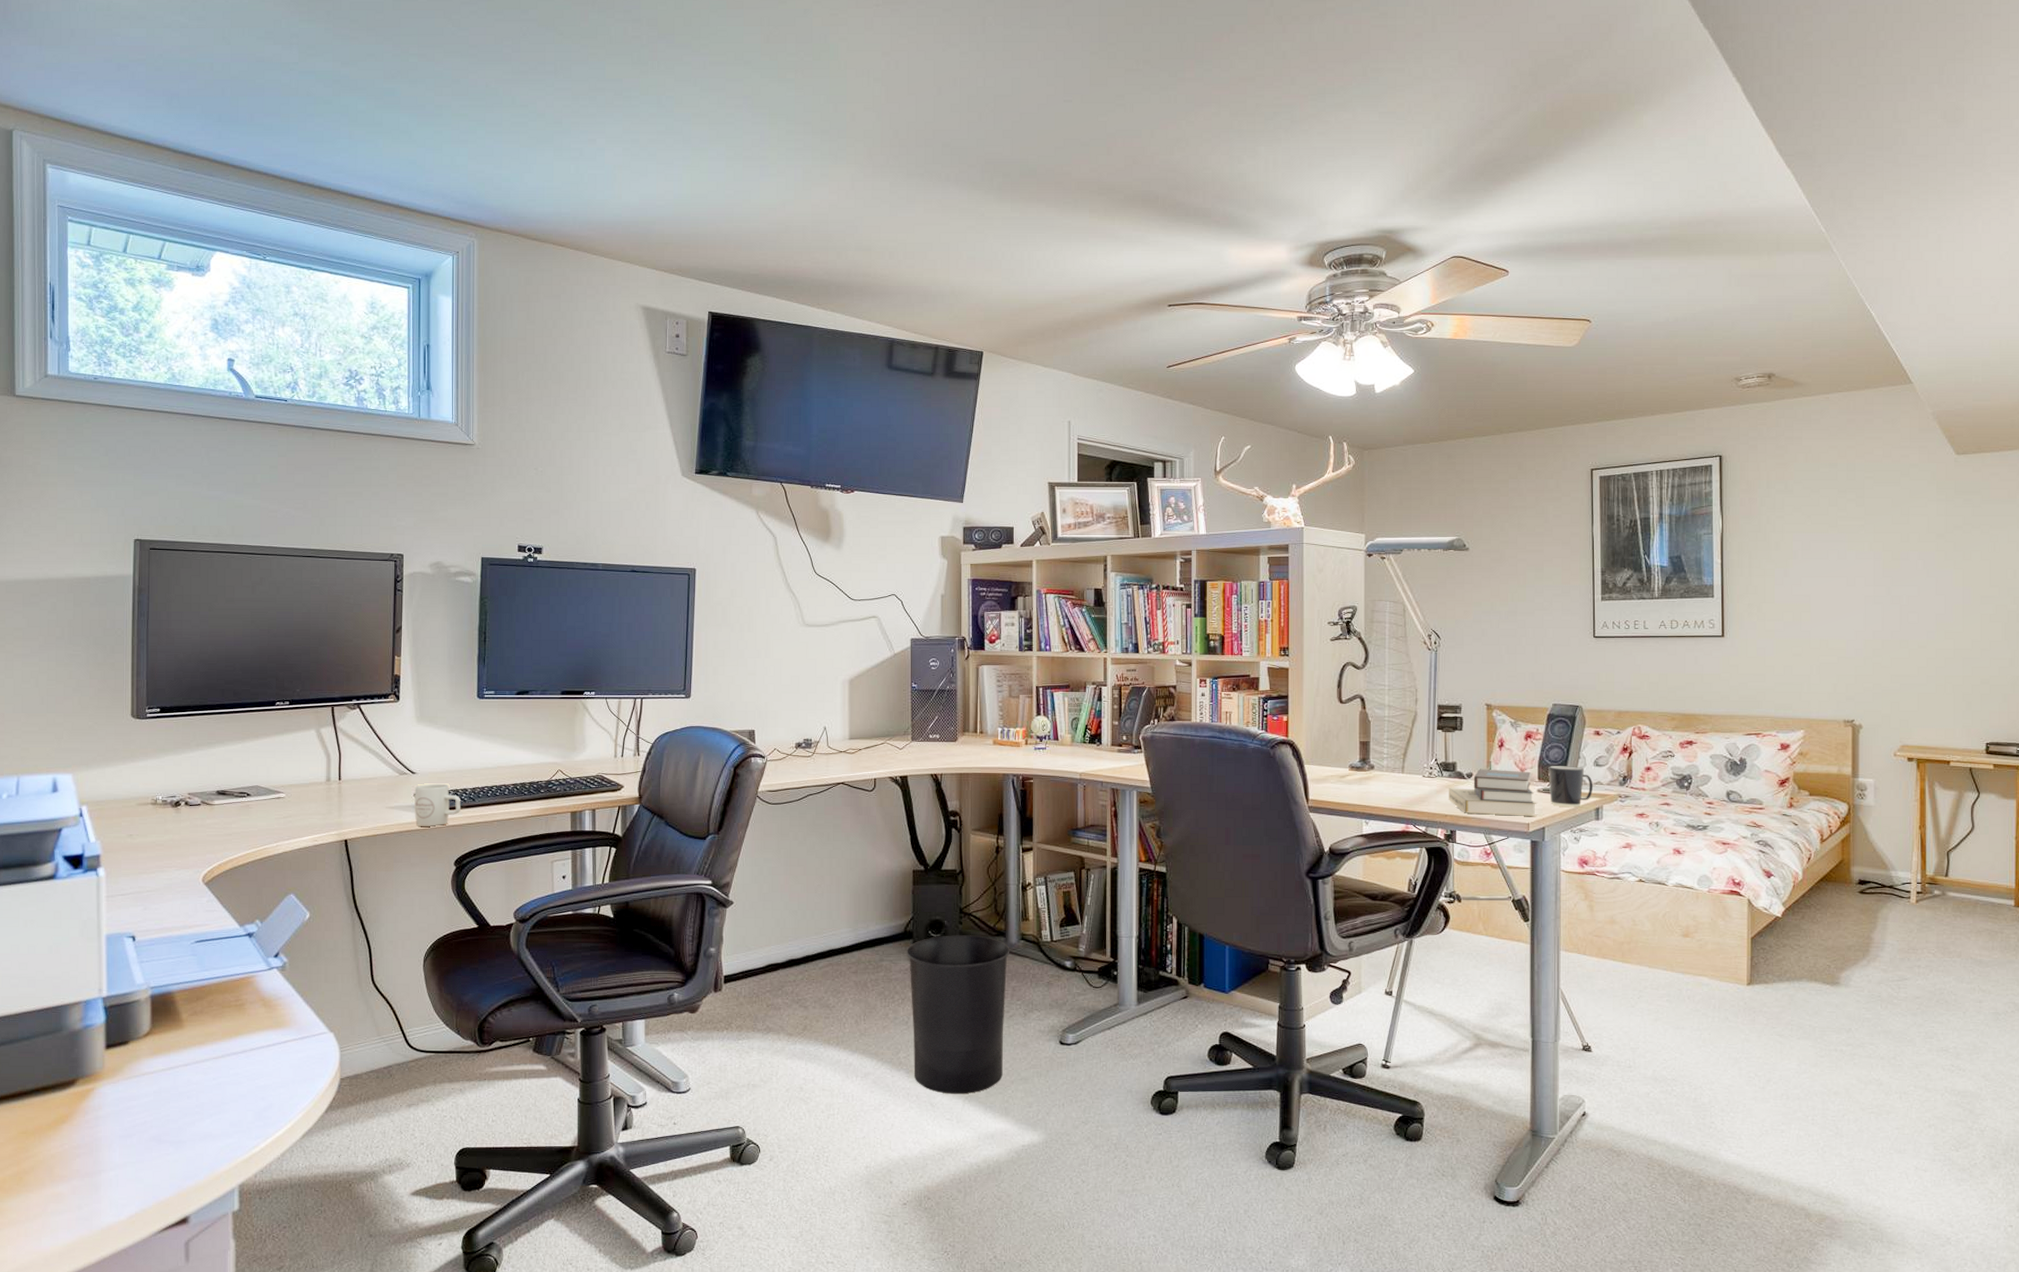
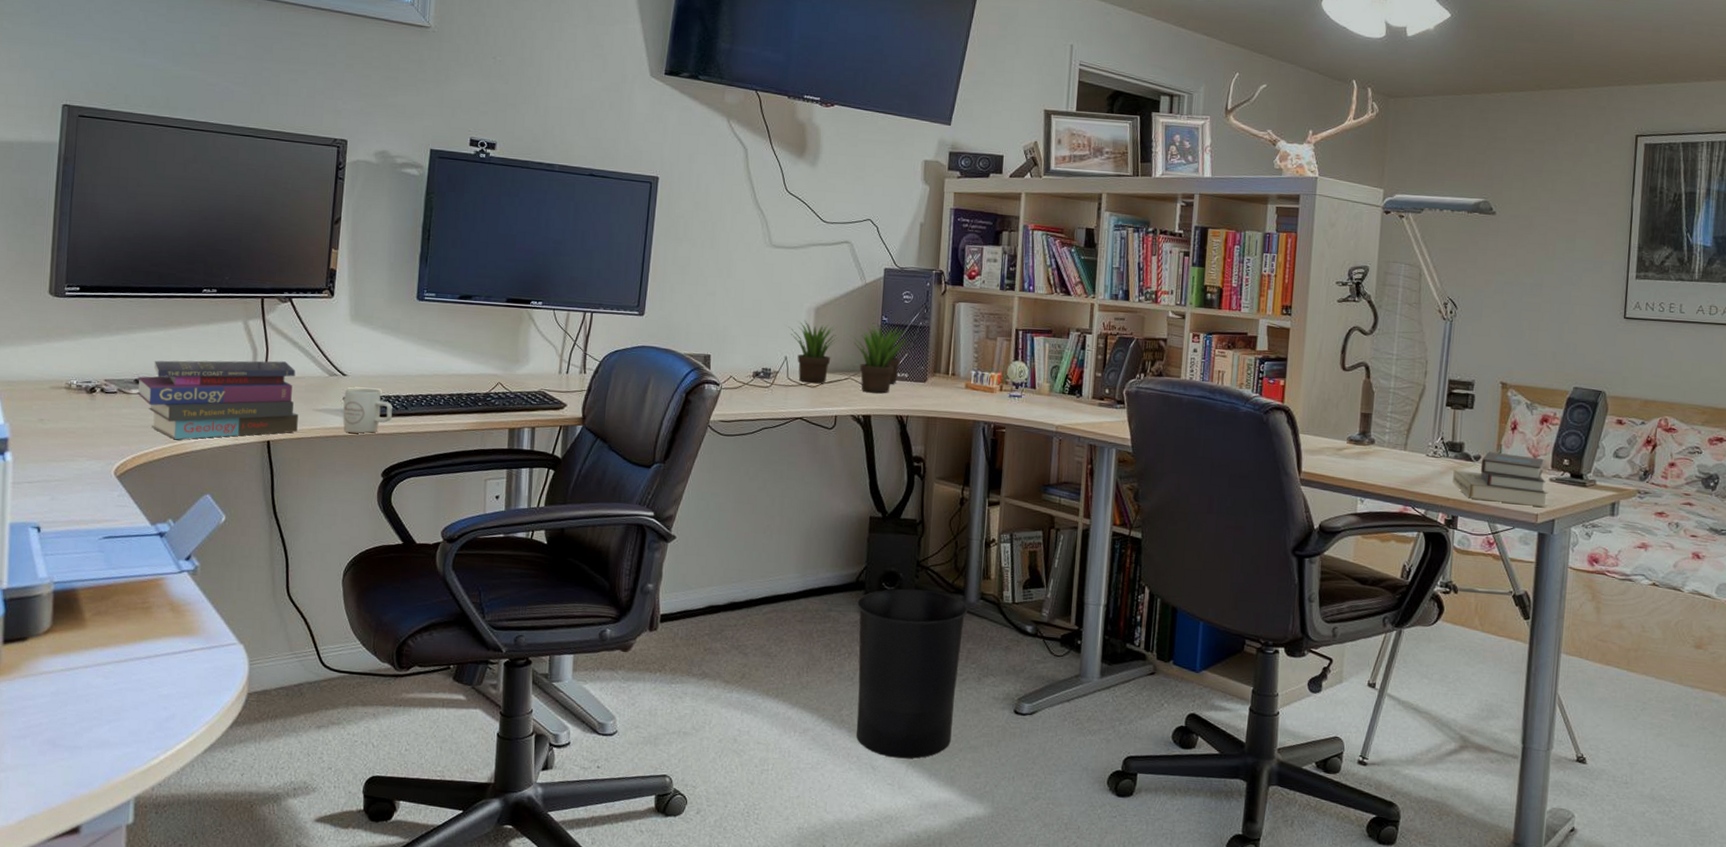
books: none [219,764,373,845] -> present [137,360,298,440]
plant: none [825,690,937,755] -> present [788,320,908,393]
mug: present [1548,766,1593,808] -> none [1562,454,1611,501]

